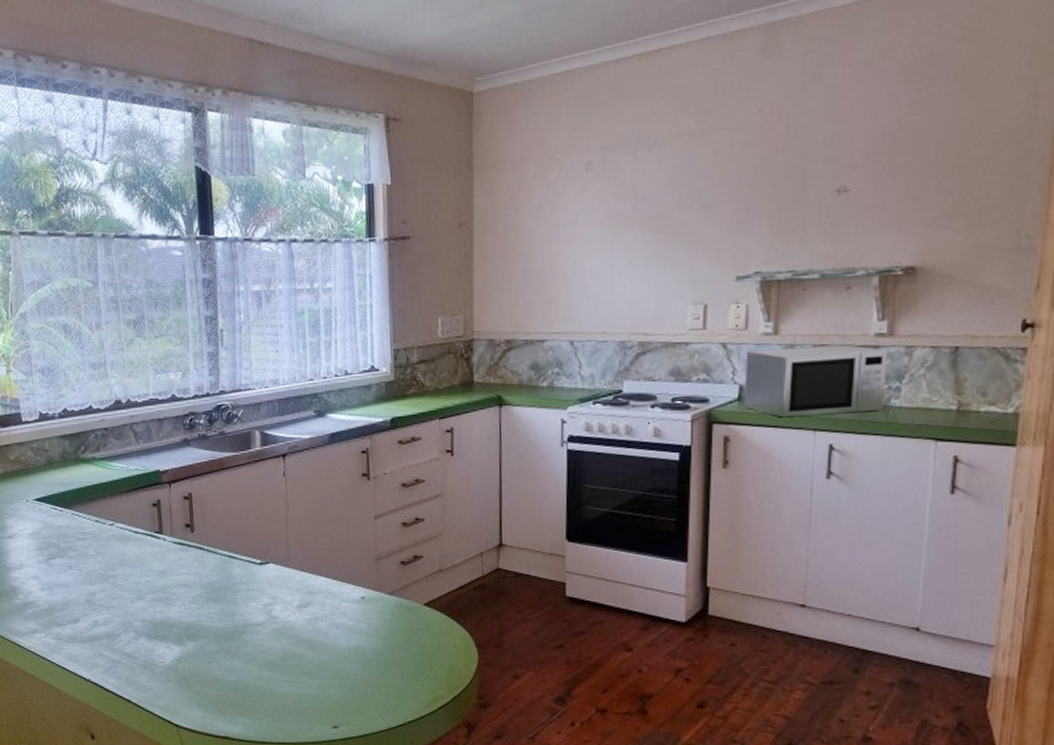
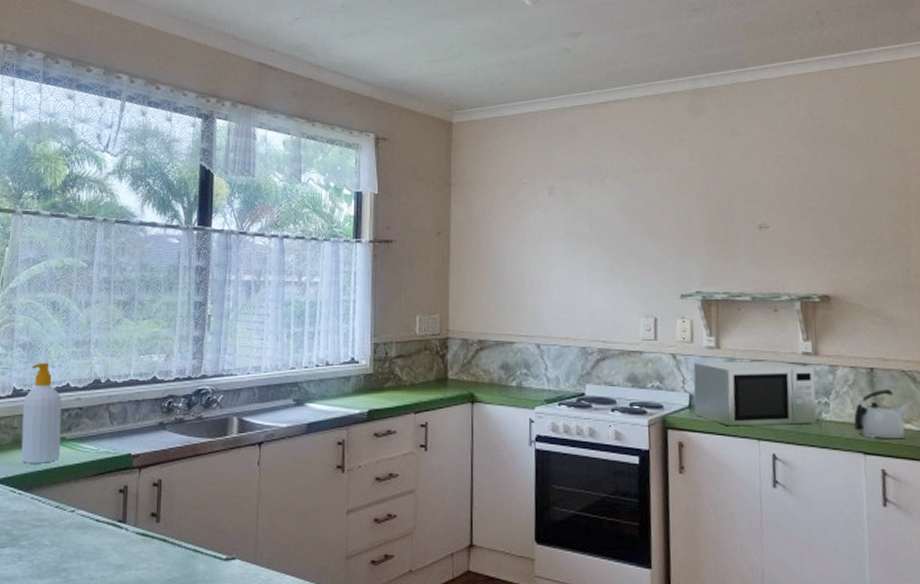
soap bottle: none [50,386,93,483] -> present [20,362,62,463]
kettle: none [927,369,996,425] -> present [854,389,909,439]

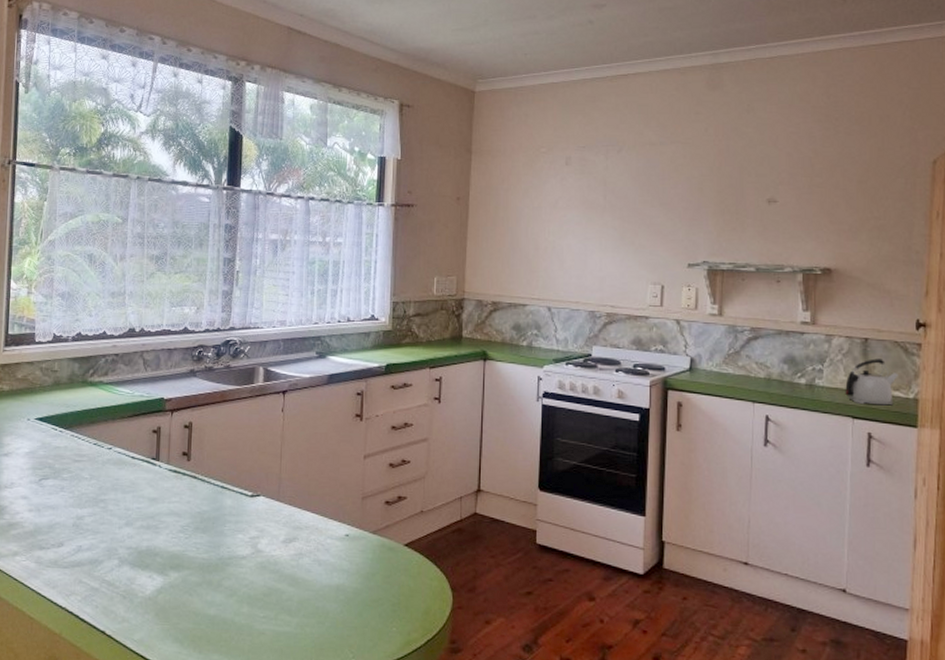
soap bottle: present [20,362,62,463] -> none [61,311,99,404]
microwave: present [693,361,817,427] -> none [695,328,812,390]

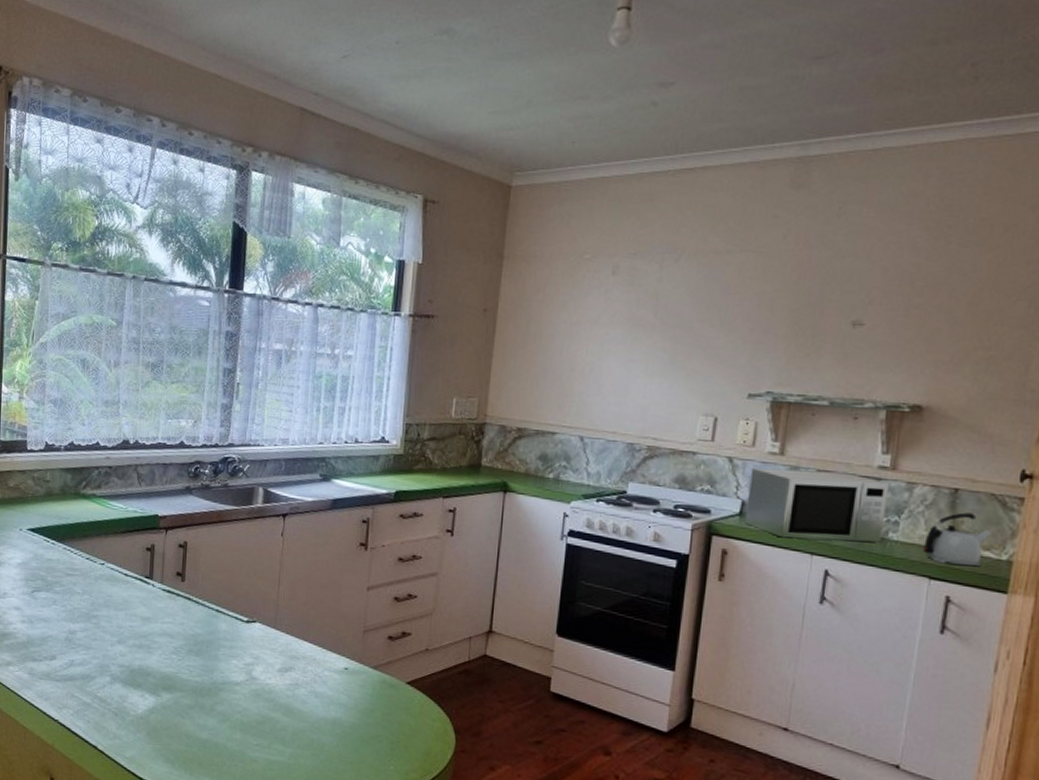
microwave: none [695,328,812,390] -> present [745,467,890,542]

